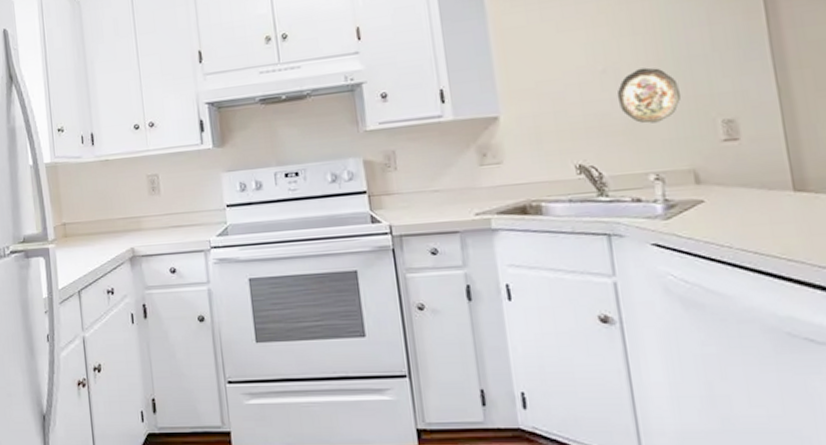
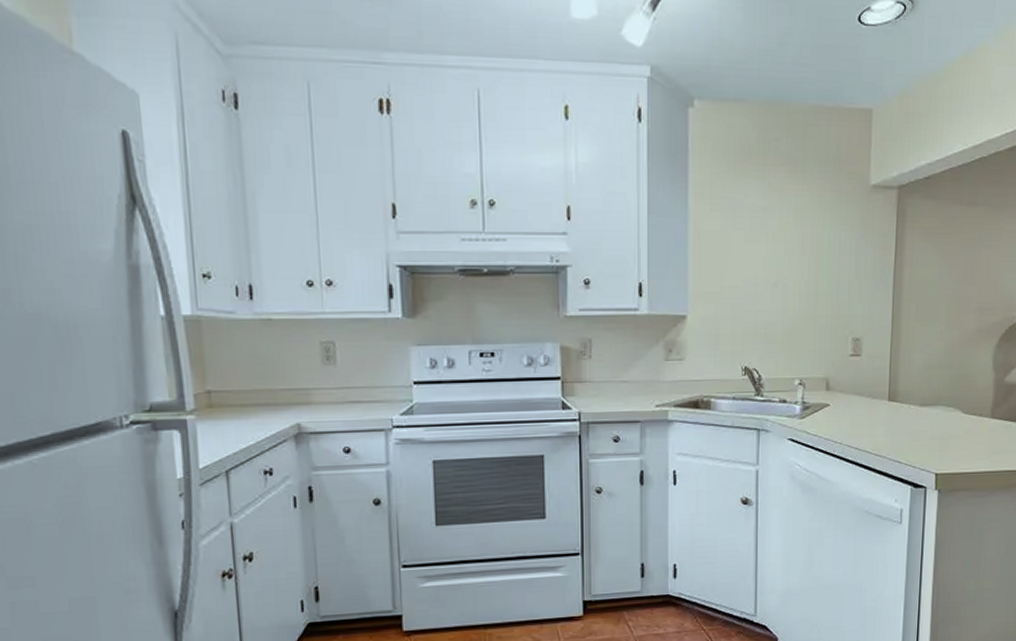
decorative plate: present [616,67,682,124] -> none [782,285,828,335]

